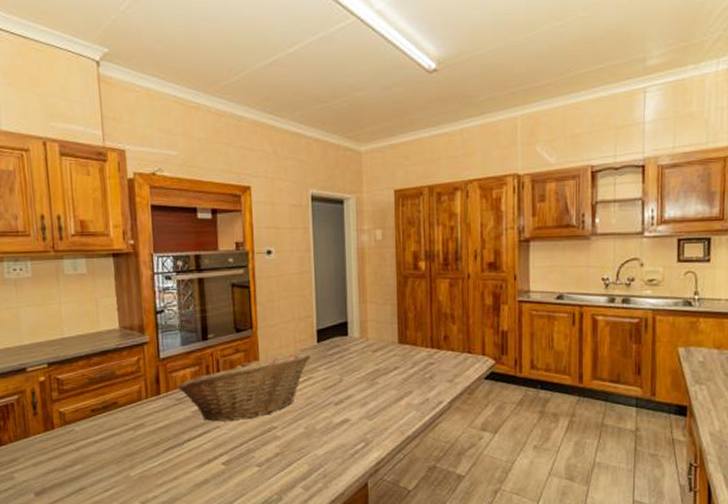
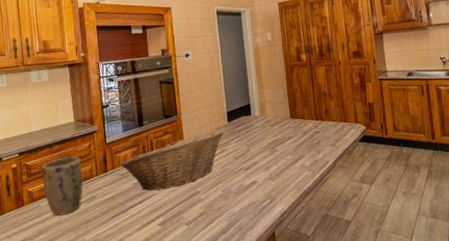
plant pot: none [76,372,129,444] -> present [41,156,83,216]

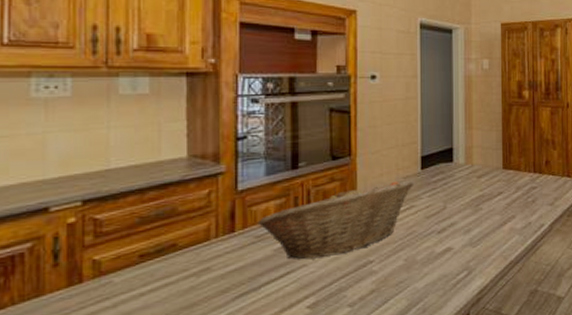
plant pot: present [41,156,83,216] -> none [120,208,193,297]

